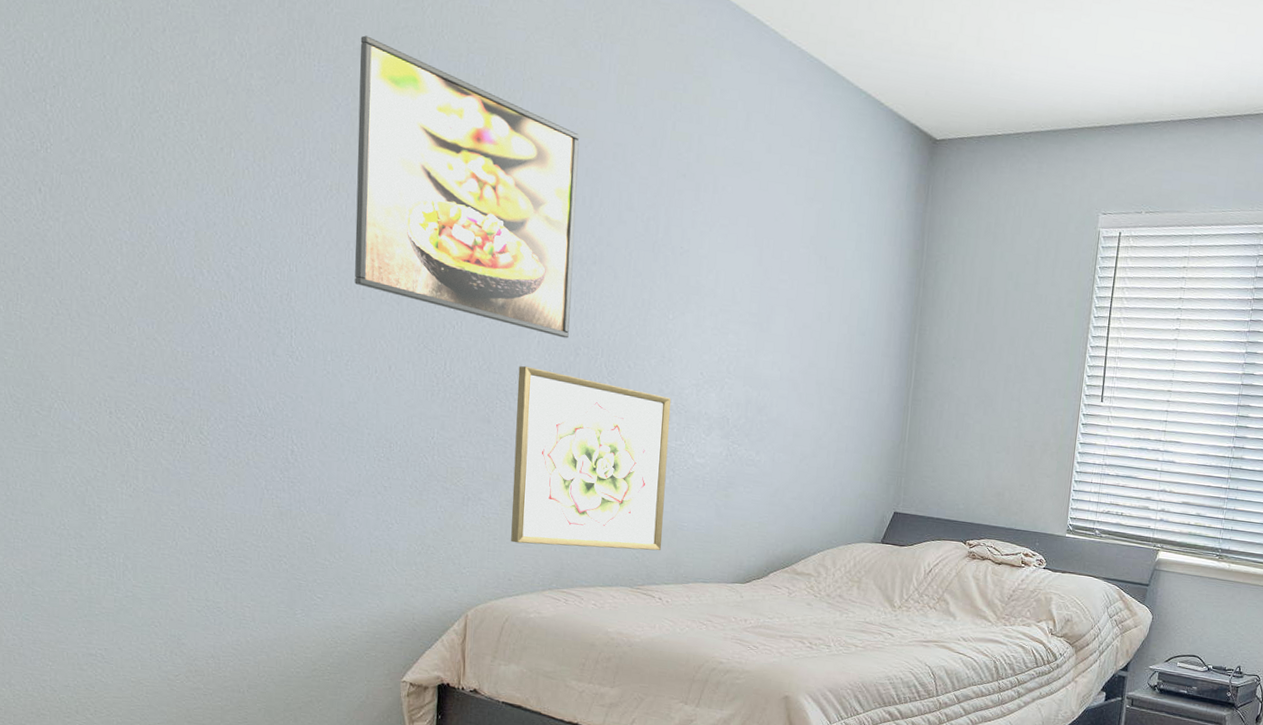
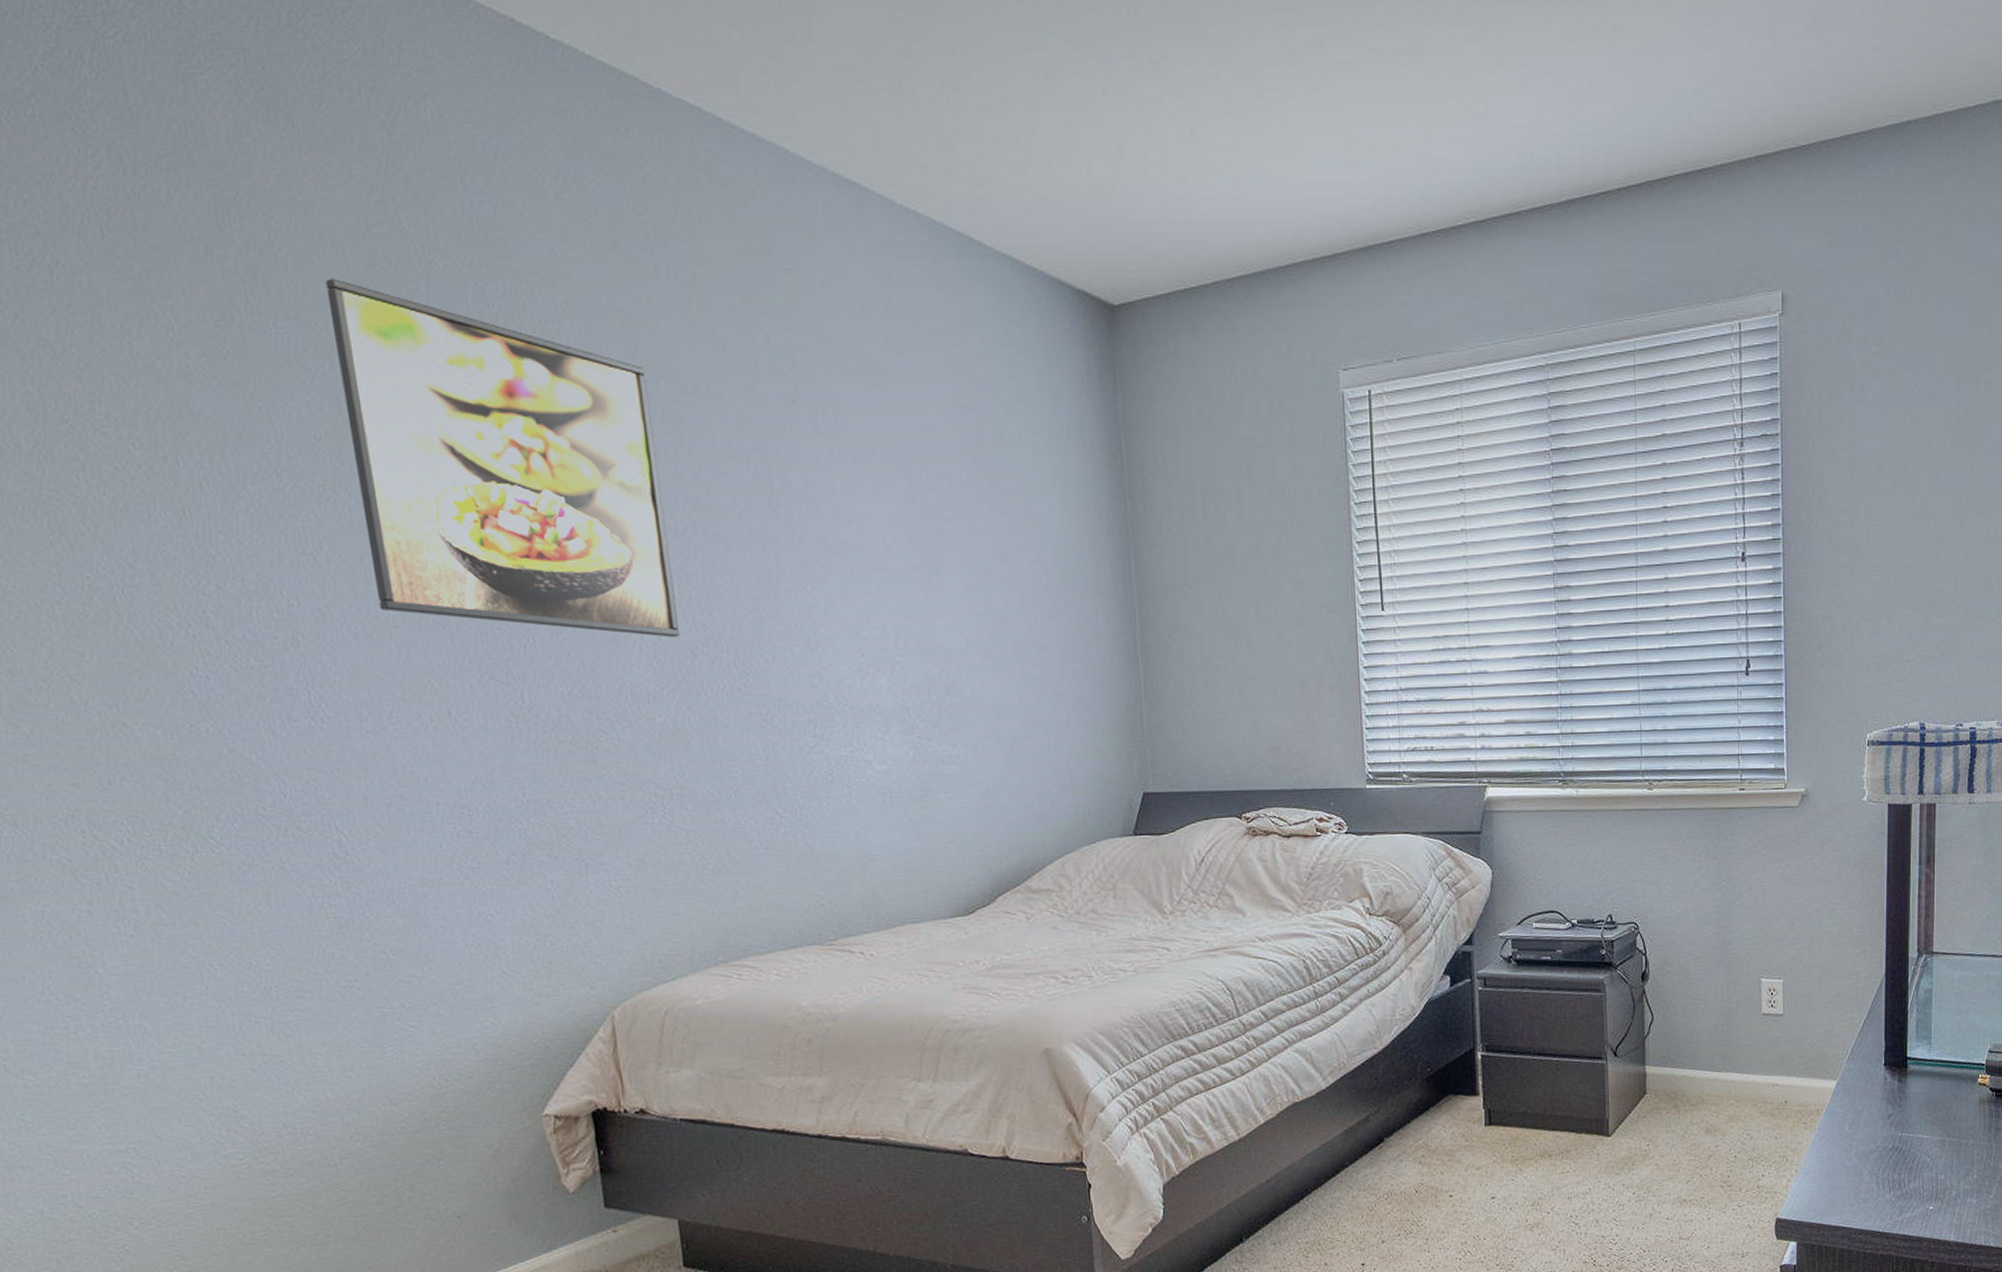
wall art: present [511,365,672,551] -> none [620,681,852,913]

